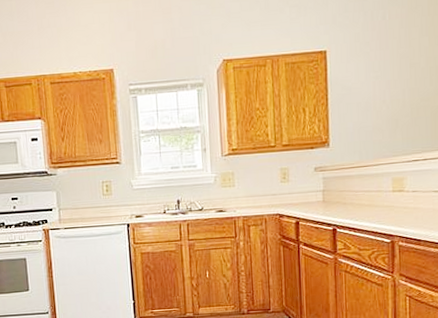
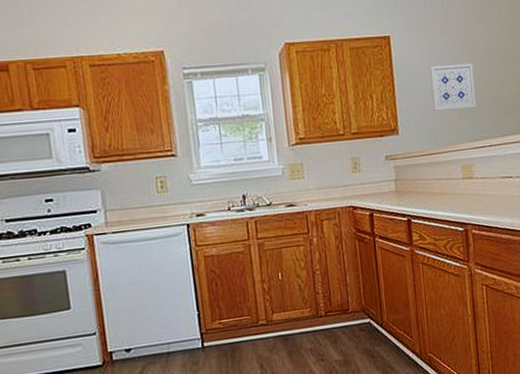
wall art: none [365,77,412,125] -> present [430,64,476,111]

